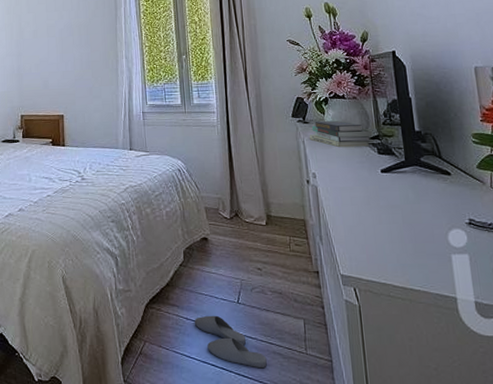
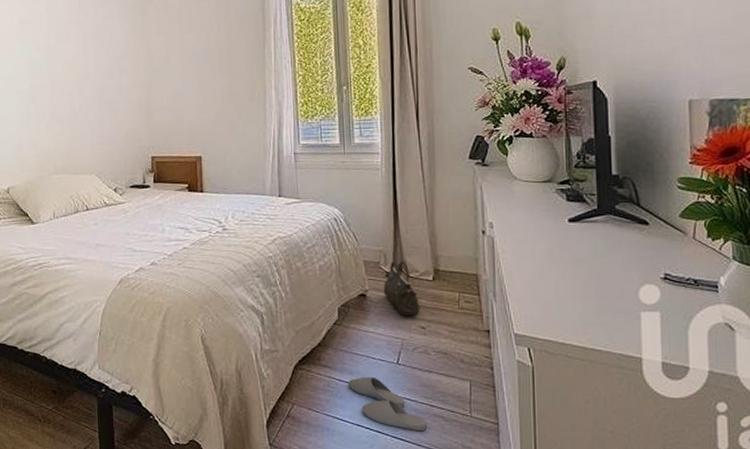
shoulder bag: none [222,206,256,259] -> present [383,260,420,317]
books: present [309,120,372,148] -> none [488,163,562,194]

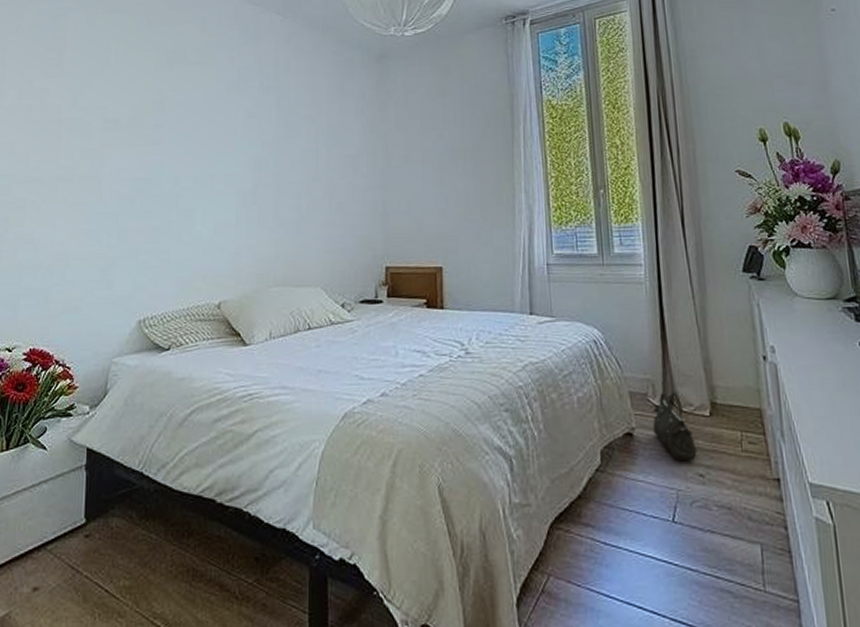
slippers: present [348,377,427,432] -> none [614,539,712,612]

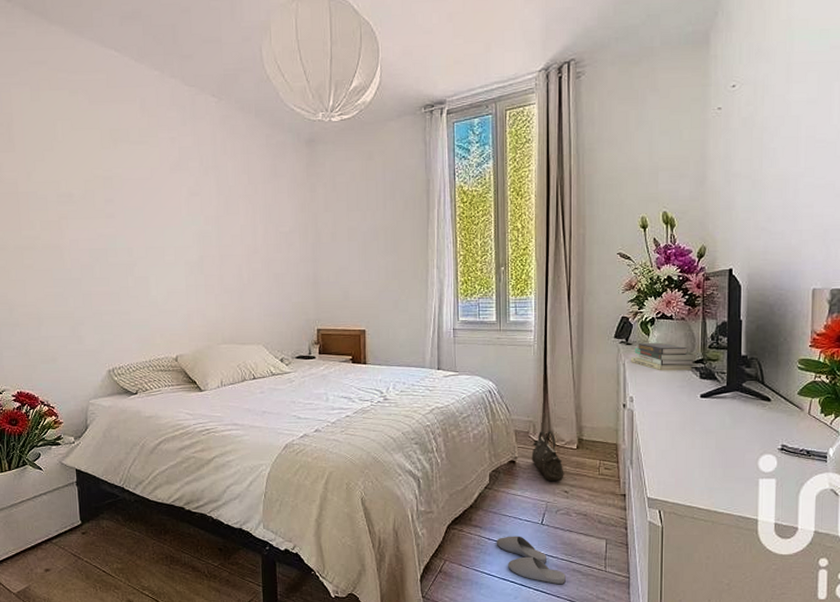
slippers: none [614,539,712,612] -> present [496,536,566,585]
books: none [765,276,848,313] -> present [630,342,697,371]

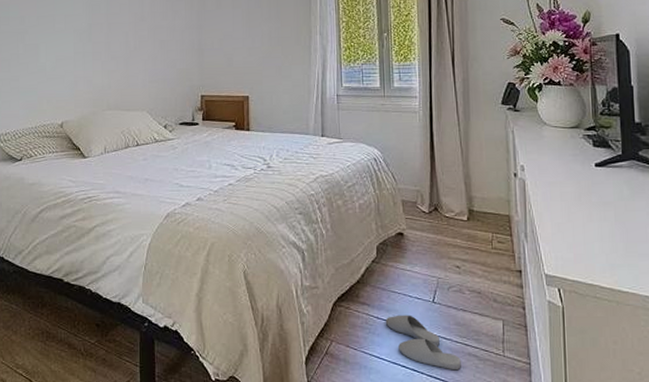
shoulder bag: present [531,430,564,482] -> none [420,200,455,256]
books: present [630,342,697,371] -> none [519,109,588,139]

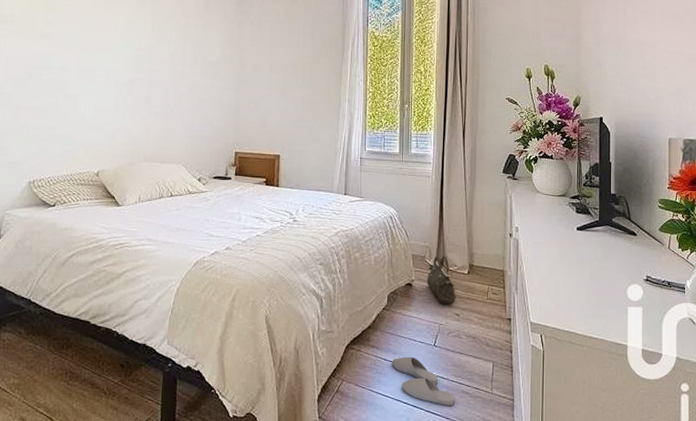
shoulder bag: none [420,200,455,256] -> present [427,255,456,305]

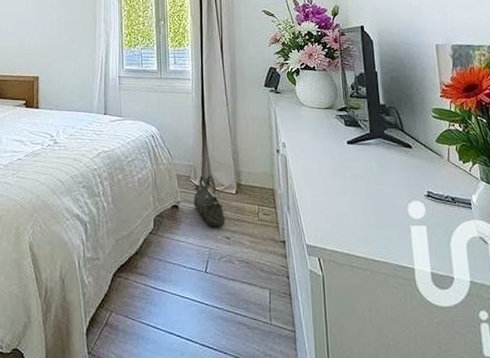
slippers: present [391,357,455,406] -> none [161,285,232,340]

